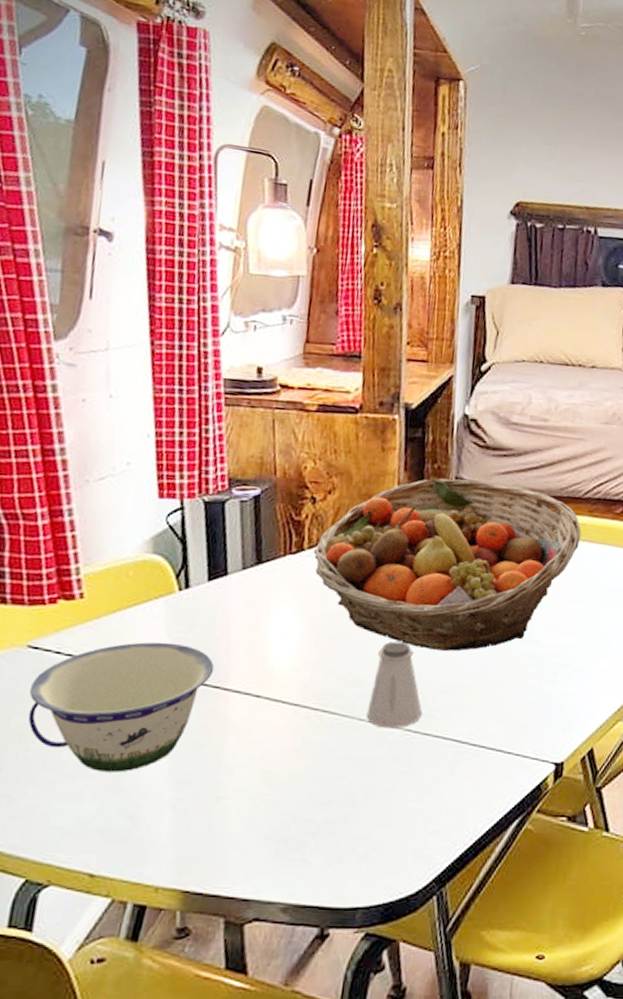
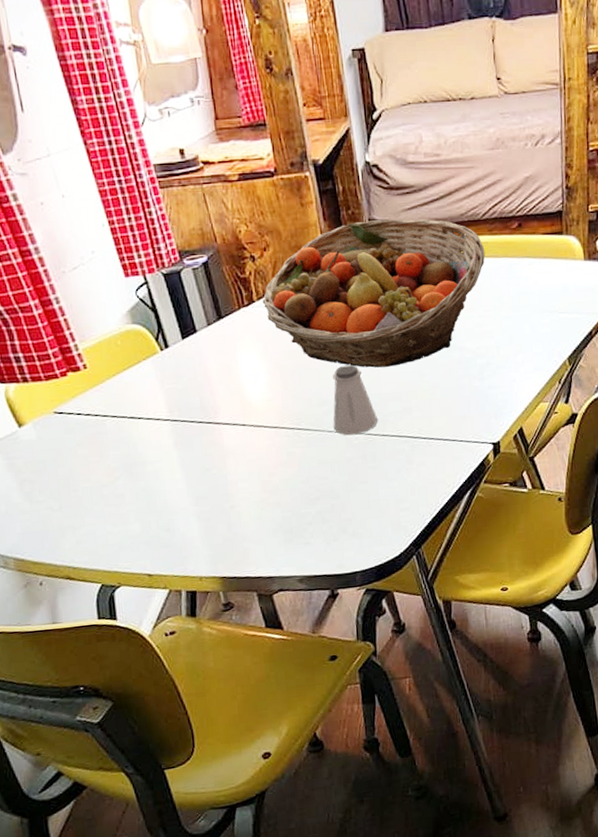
bowl: present [28,642,215,773] -> none [64,393,205,500]

